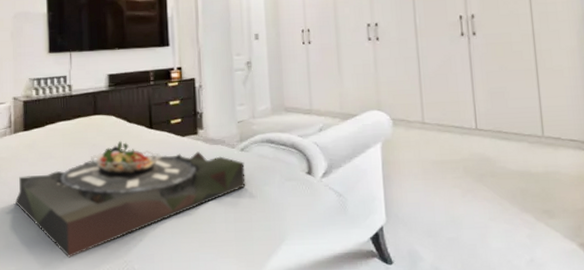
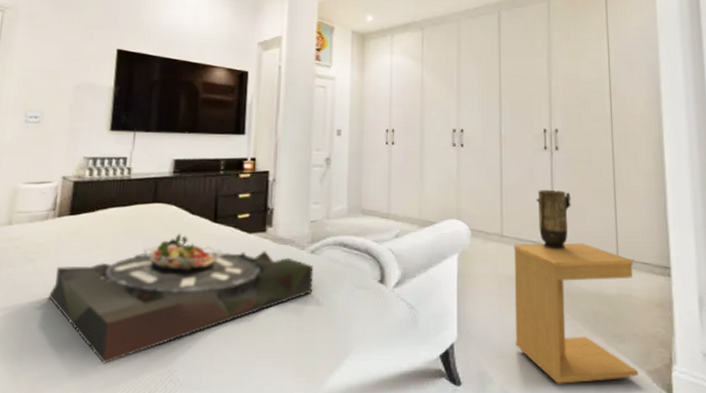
side table: none [436,124,570,259] -> present [514,243,638,384]
vase: none [456,75,492,133] -> present [536,190,571,250]

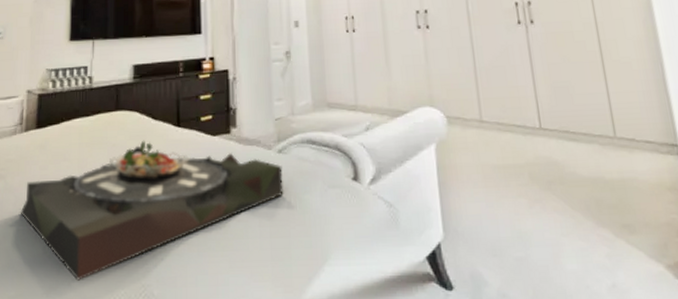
side table: present [514,243,638,384] -> none [495,123,656,284]
vase: present [536,190,571,250] -> none [515,67,555,133]

